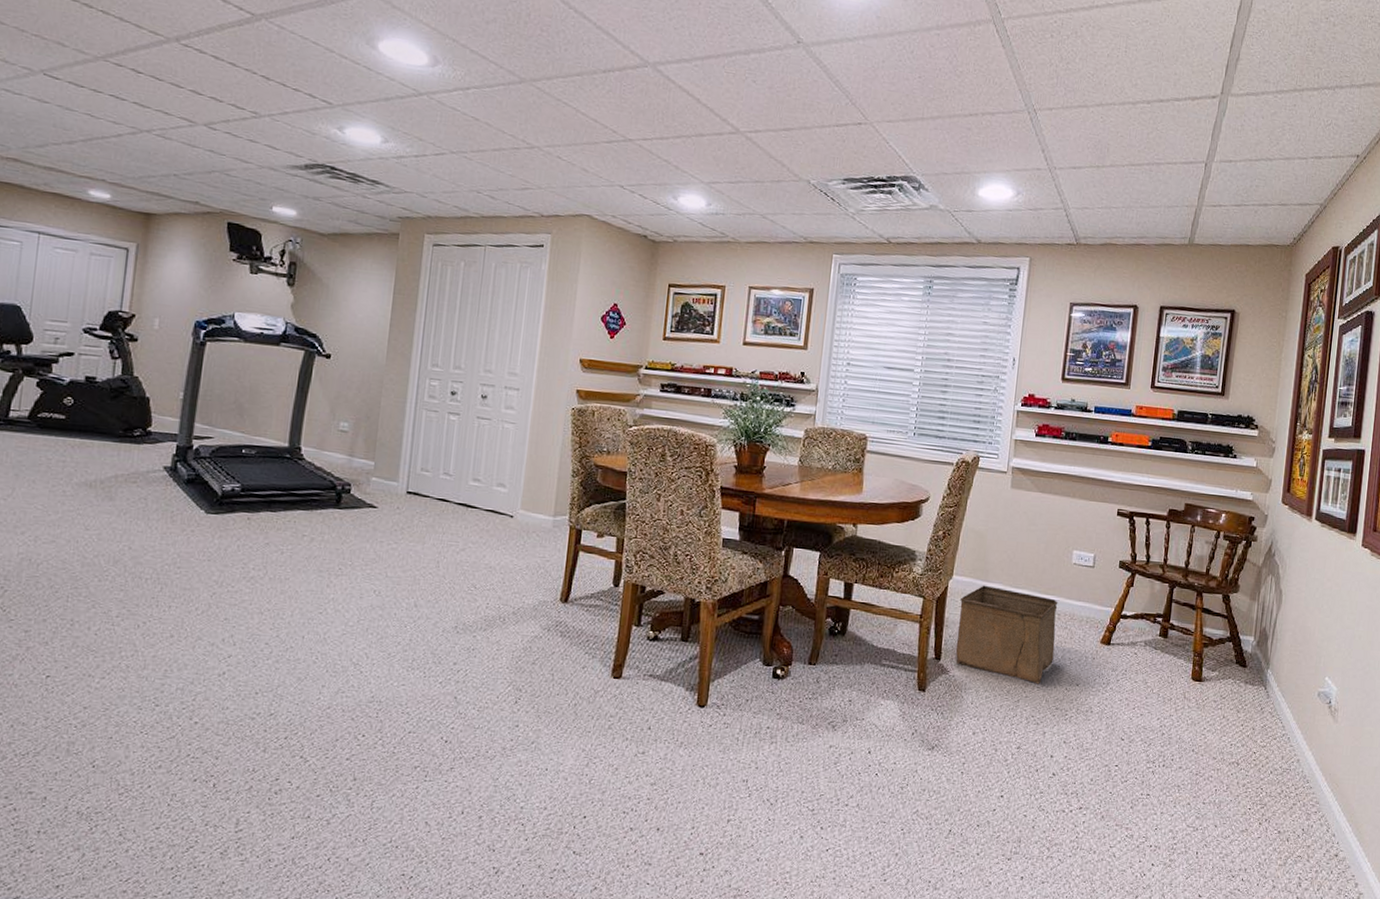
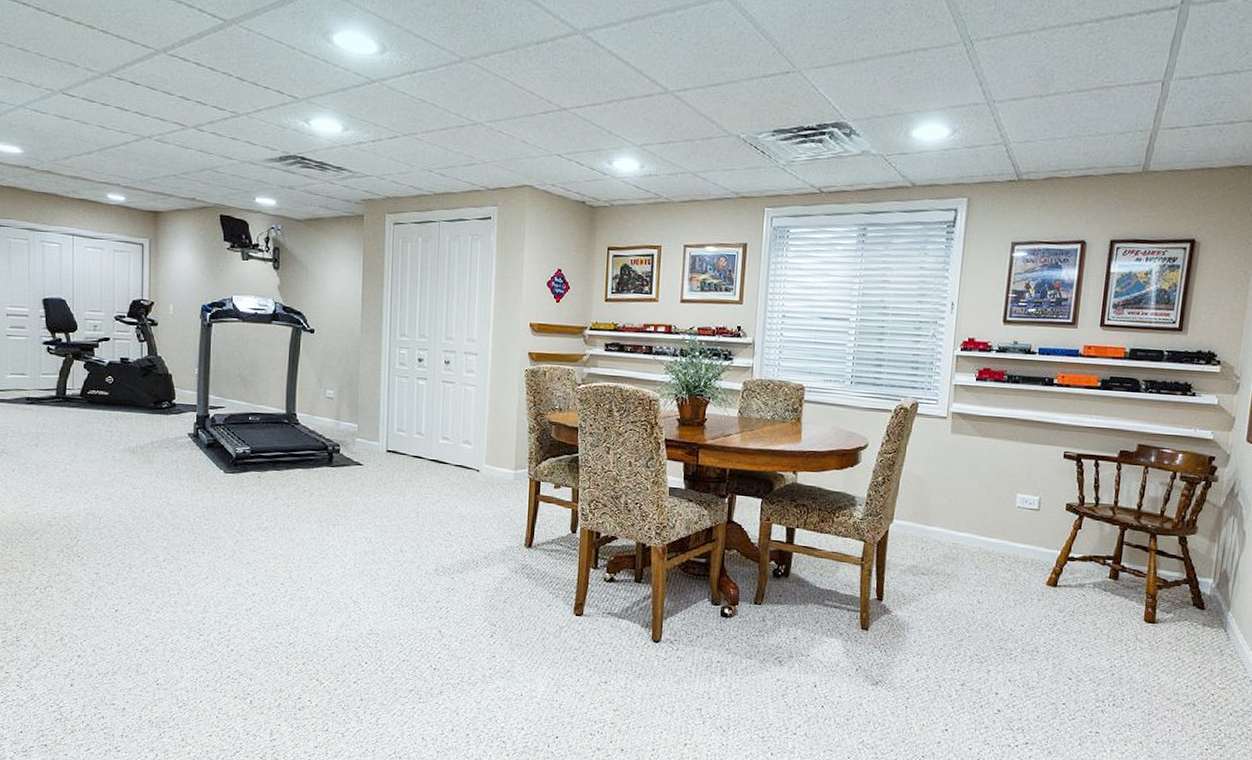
storage bin: present [955,585,1058,685] -> none [897,528,1002,625]

